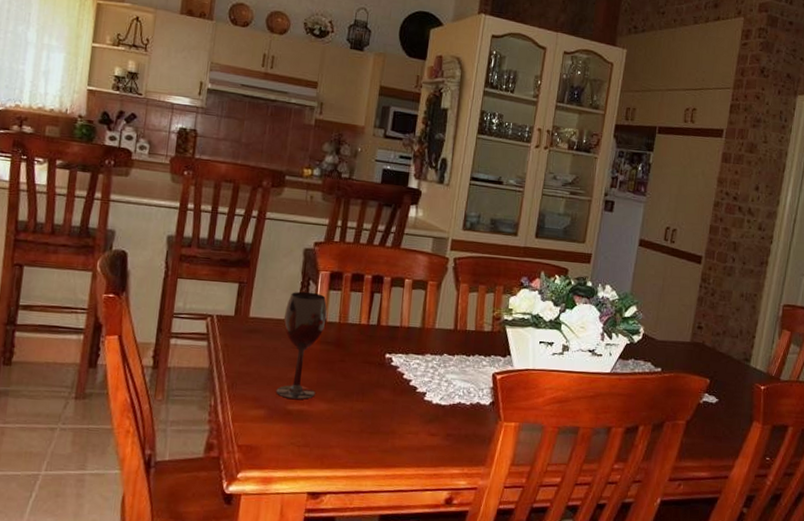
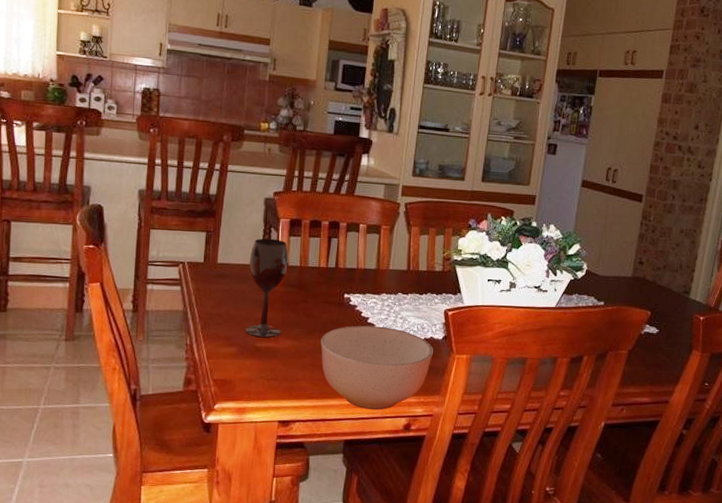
bowl: none [358,388,480,482] -> present [321,325,434,410]

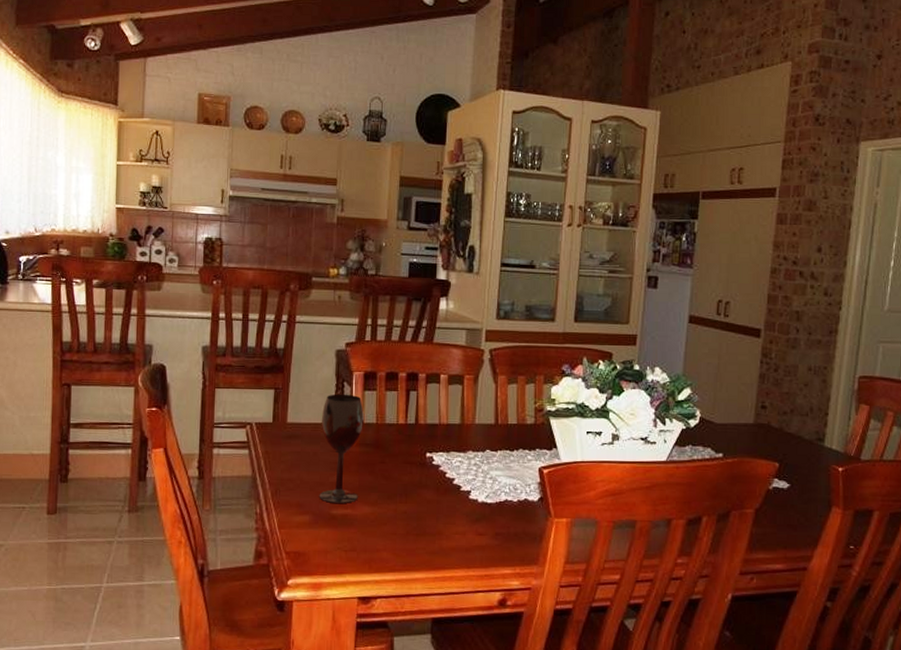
bowl: present [321,325,434,410] -> none [402,487,529,584]

